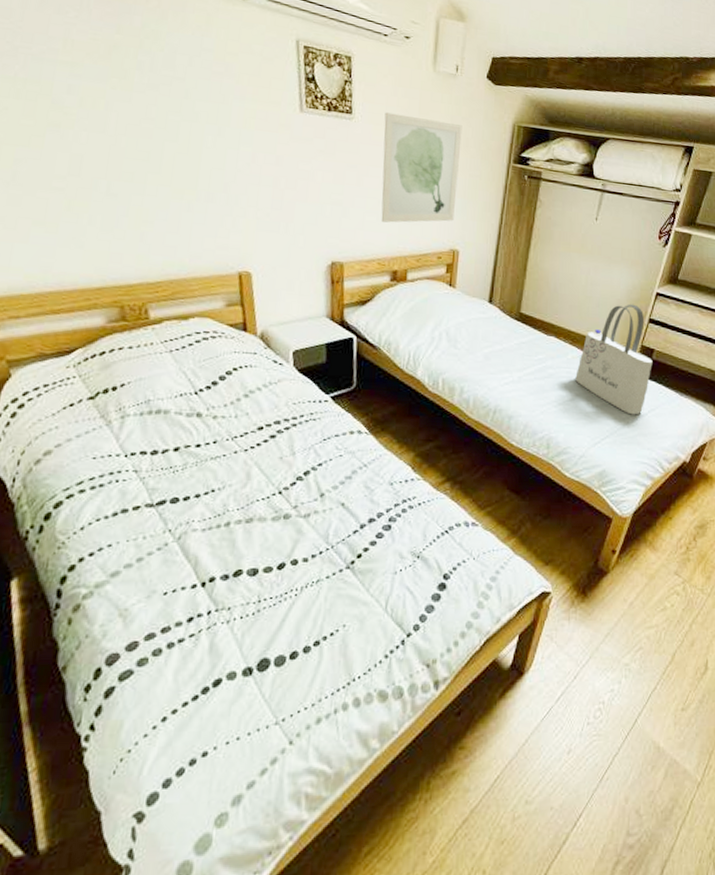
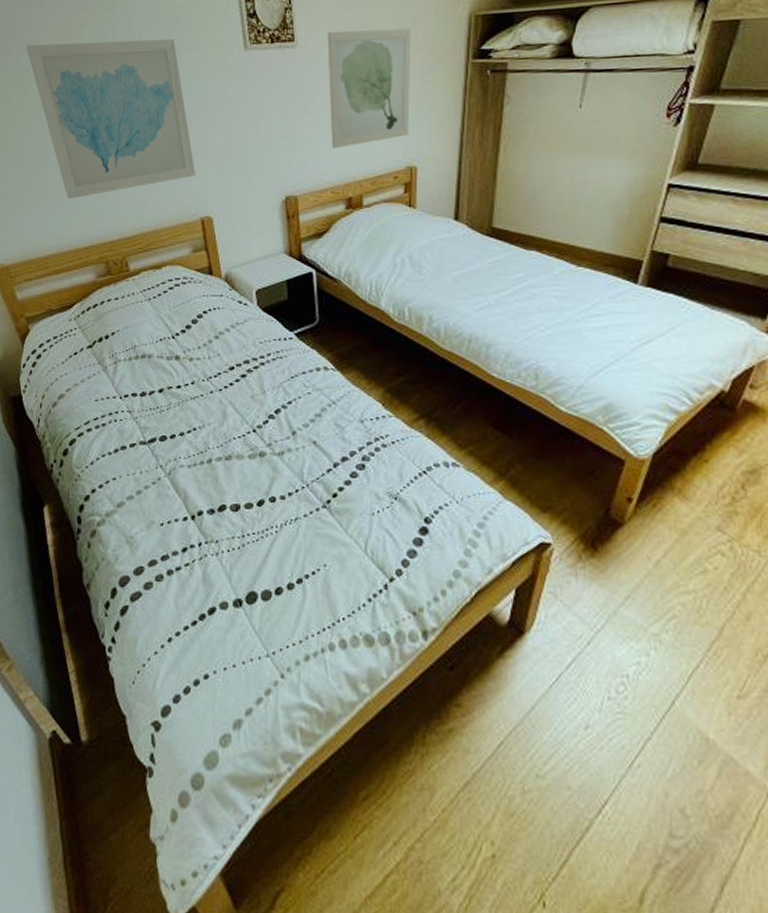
wall art: none [36,52,236,233] -> present [26,38,195,199]
tote bag: present [575,304,653,415] -> none [565,201,668,336]

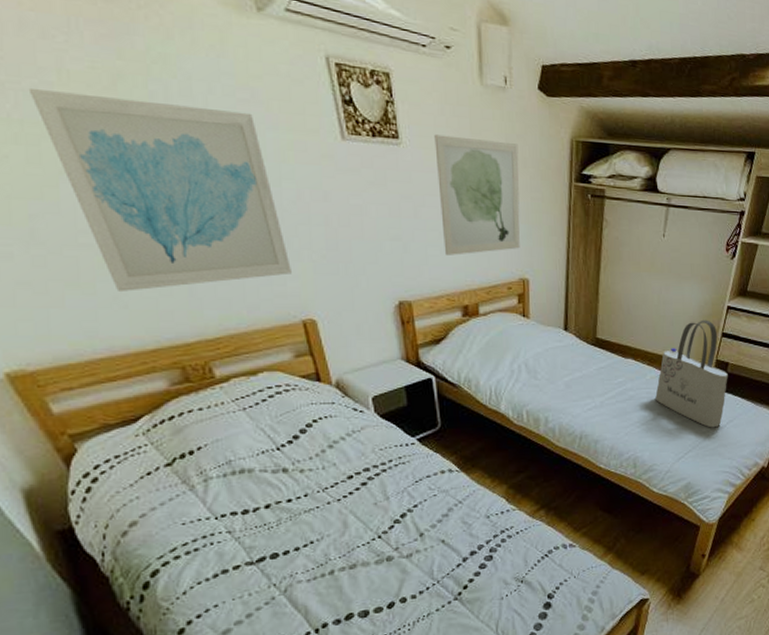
tote bag: none [565,201,668,336] -> present [655,319,728,428]

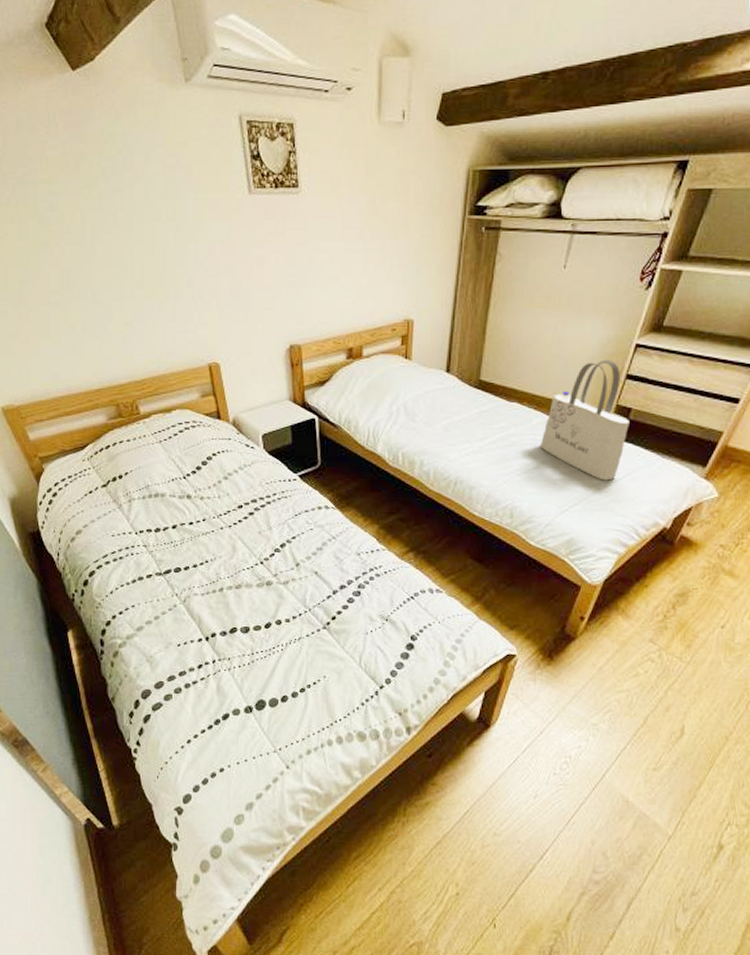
wall art: present [28,87,292,292] -> none [21,175,202,341]
wall art: present [434,134,520,255] -> none [331,179,412,299]

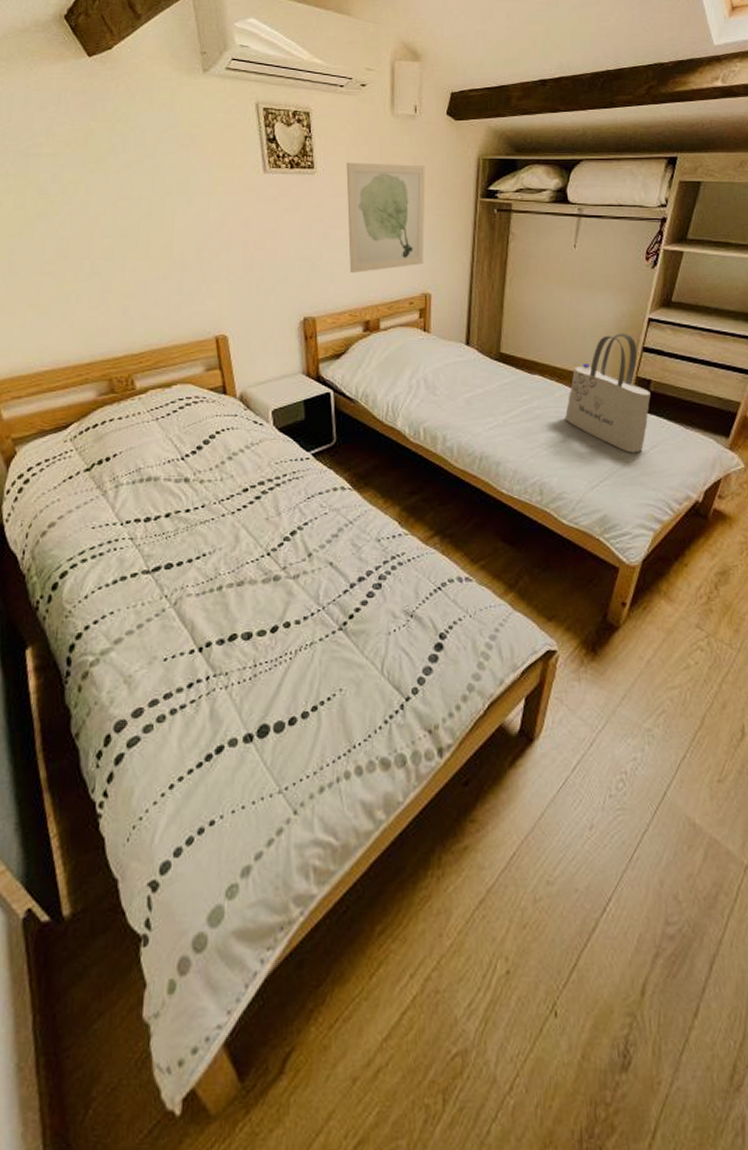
wall art: none [331,179,412,299] -> present [346,162,425,273]

